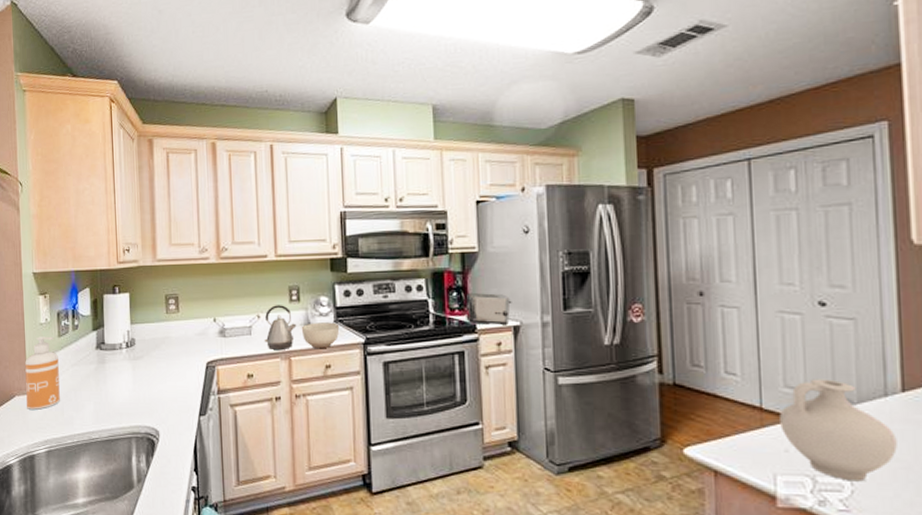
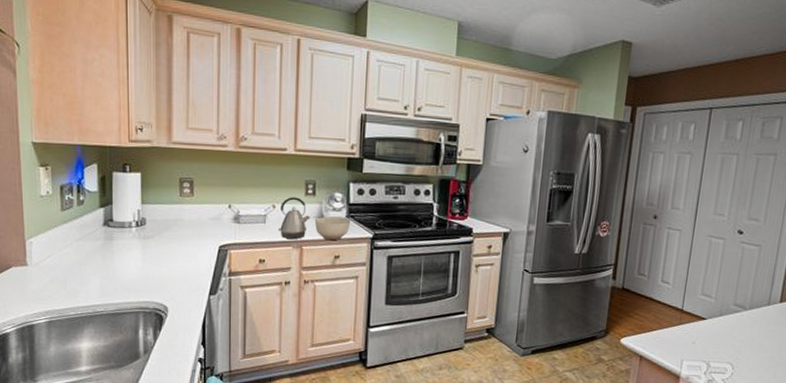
soap dispenser: present [25,336,60,410] -> none [23,209,63,282]
toaster: present [465,292,512,326] -> none [464,200,506,232]
ceramic jug: present [780,379,897,482] -> none [693,289,769,367]

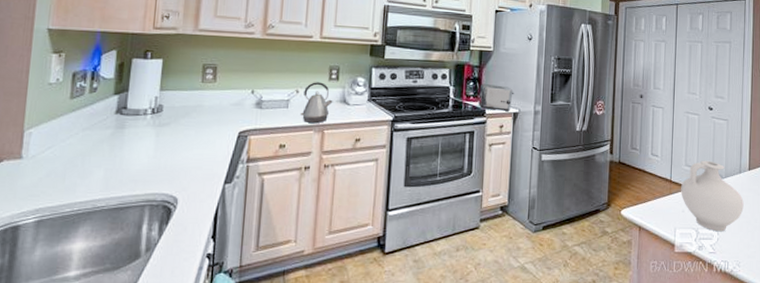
bowl: present [314,216,351,241] -> none [337,100,372,124]
toaster: none [464,200,506,232] -> present [478,83,514,112]
ceramic jug: none [693,289,769,367] -> present [681,160,744,232]

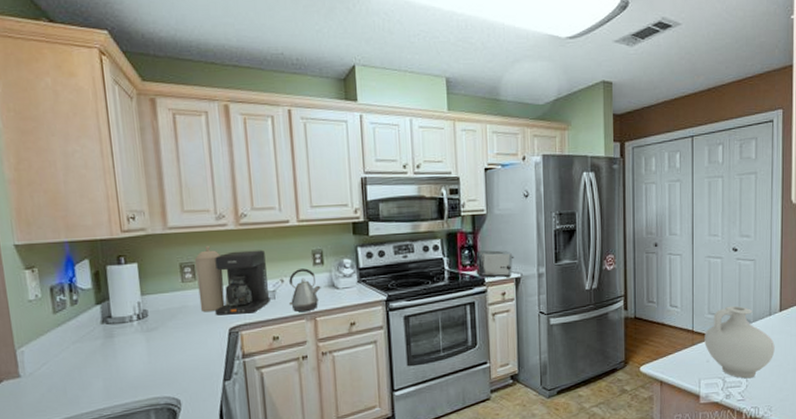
canister: none [214,51,243,114] -> present [195,246,225,312]
coffee maker: none [228,58,285,119] -> present [214,250,270,316]

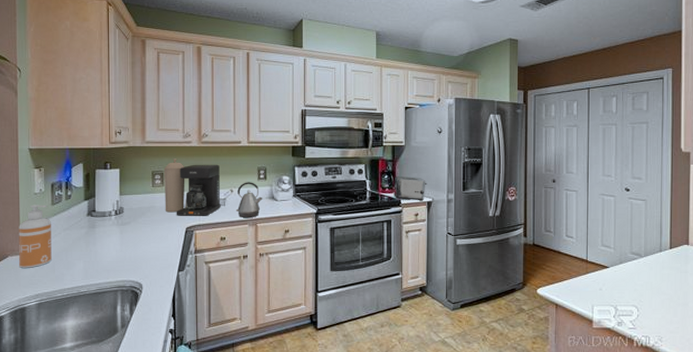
soap dispenser: none [12,313,61,394] -> present [19,205,52,268]
ceramic jug: present [705,305,775,379] -> none [598,240,665,309]

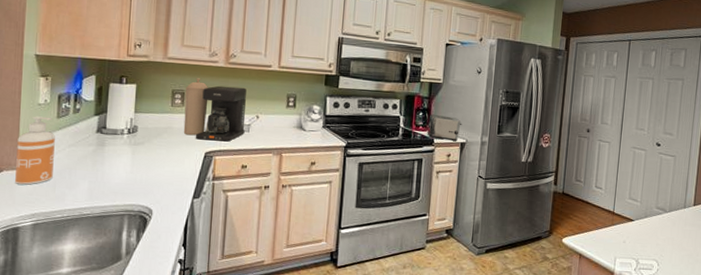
kettle: present [235,182,263,219] -> none [260,108,290,147]

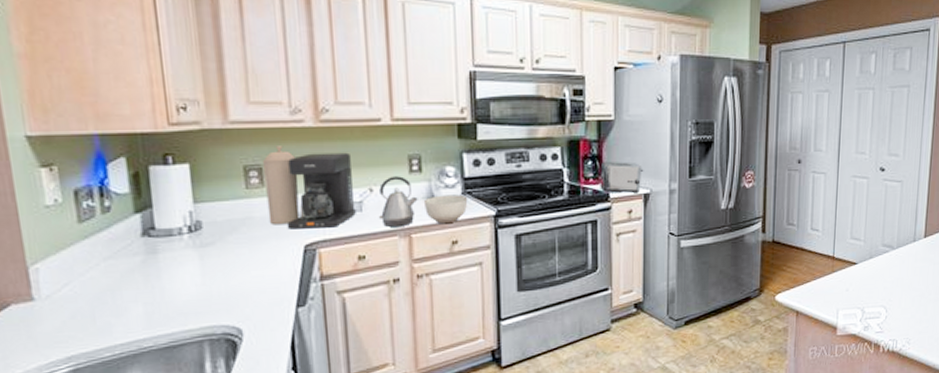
soap dispenser: present [15,116,55,185] -> none [23,222,88,320]
kettle: none [260,108,290,147] -> present [378,176,418,228]
bowl: none [294,126,327,149] -> present [423,194,468,224]

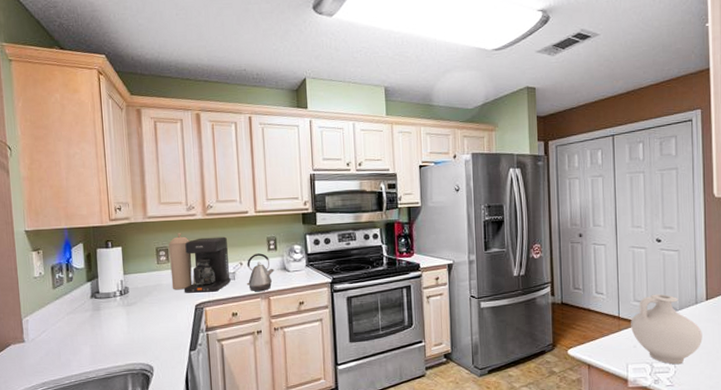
bowl: present [423,194,468,224] -> none [278,266,311,289]
toaster: present [600,161,644,194] -> none [411,238,447,264]
ceramic jug: none [845,230,917,309] -> present [631,294,703,365]

